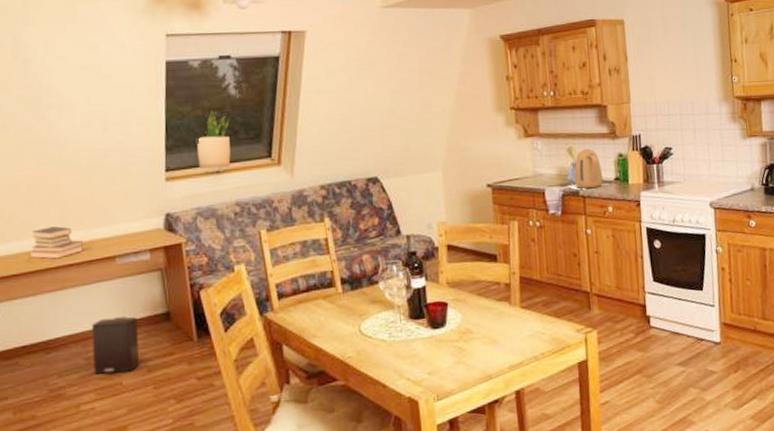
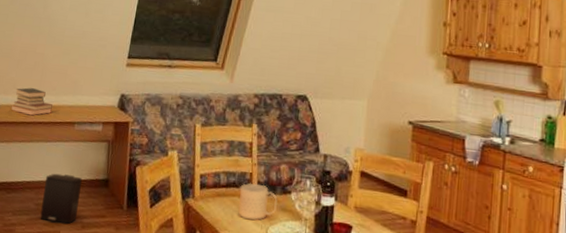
planter: present [196,109,231,169] -> none [155,11,188,63]
mug: none [322,280,366,321] -> present [238,182,278,221]
kettle: present [574,148,604,189] -> none [497,104,528,146]

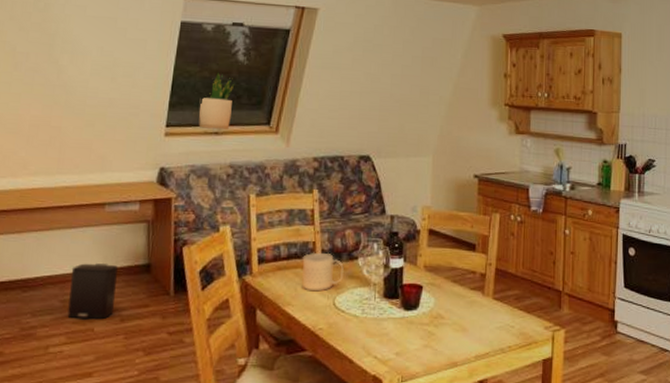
books: present [11,87,53,116] -> none [22,167,76,200]
planter: none [155,11,188,63] -> present [198,72,235,129]

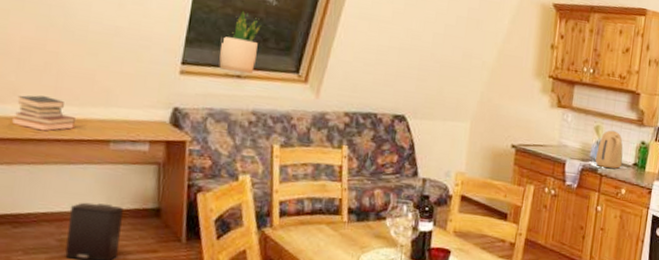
books: none [22,167,76,200] -> present [11,95,75,131]
mug: present [301,252,344,292] -> none [325,209,371,249]
kettle: none [559,151,587,191] -> present [595,130,623,169]

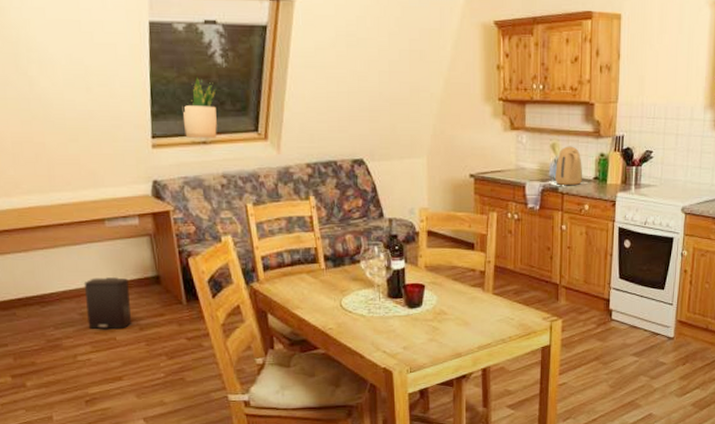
books: present [11,95,75,131] -> none [19,186,72,218]

